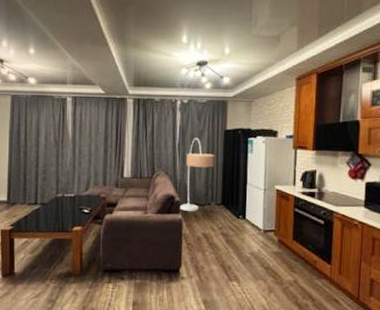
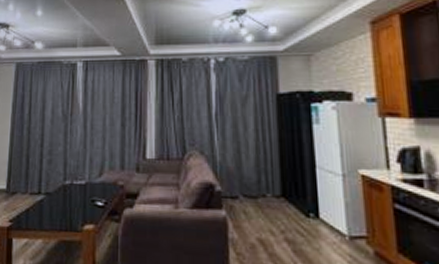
floor lamp: present [180,138,215,211] -> none [223,105,267,206]

